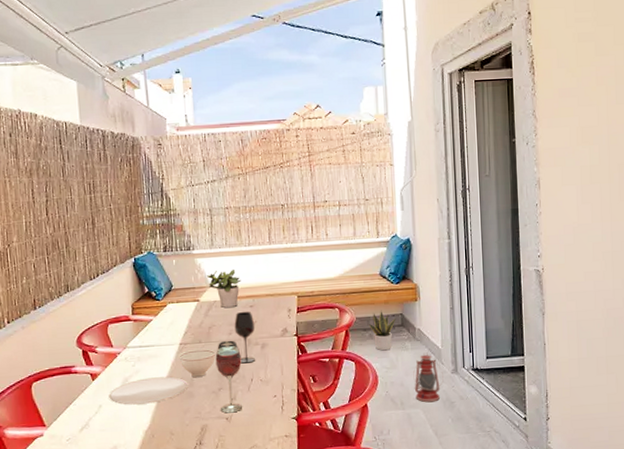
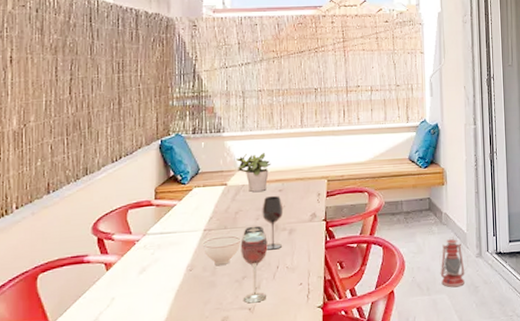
plate: present [109,376,188,405] -> none [123,265,211,297]
potted plant: present [368,310,396,351] -> none [397,194,424,236]

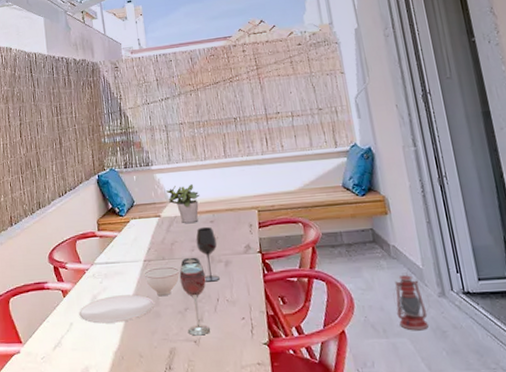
plate: none [123,265,211,297] -> present [79,294,155,324]

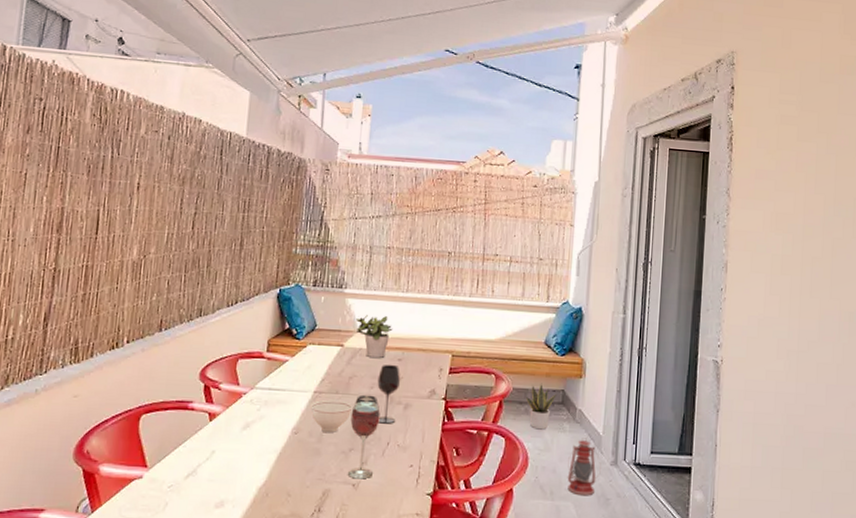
plate: present [79,294,155,324] -> none [224,426,317,456]
potted plant: none [336,224,366,270] -> present [525,383,556,430]

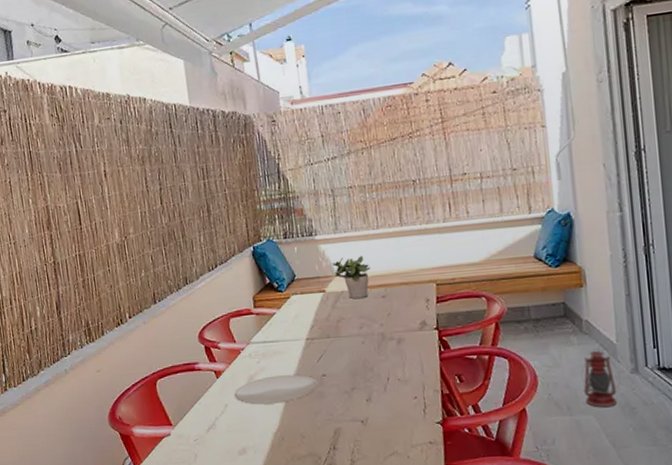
plate: none [224,426,317,456] -> present [234,374,318,405]
bowl: present [310,399,353,432] -> none [306,343,347,375]
wineglass: present [348,394,381,480] -> none [345,334,379,416]
wine glass: present [377,364,401,424] -> none [365,302,391,361]
potted plant: present [525,383,556,430] -> none [523,298,557,347]

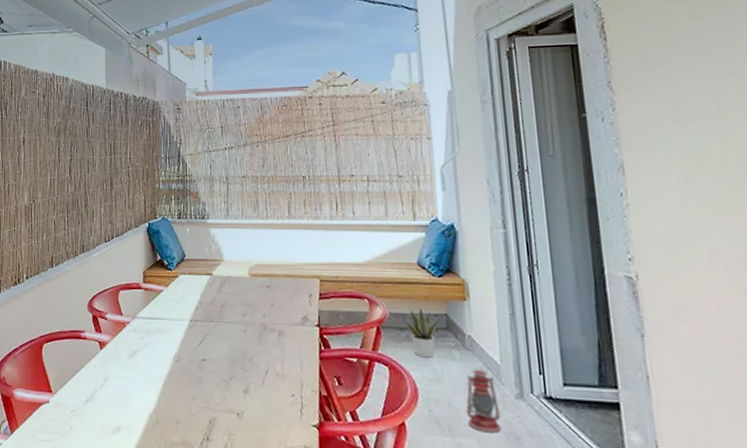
plate: present [234,374,318,405] -> none [115,354,197,384]
potted plant: present [332,256,371,299] -> none [221,243,257,286]
potted plant: none [523,298,557,347] -> present [405,307,439,358]

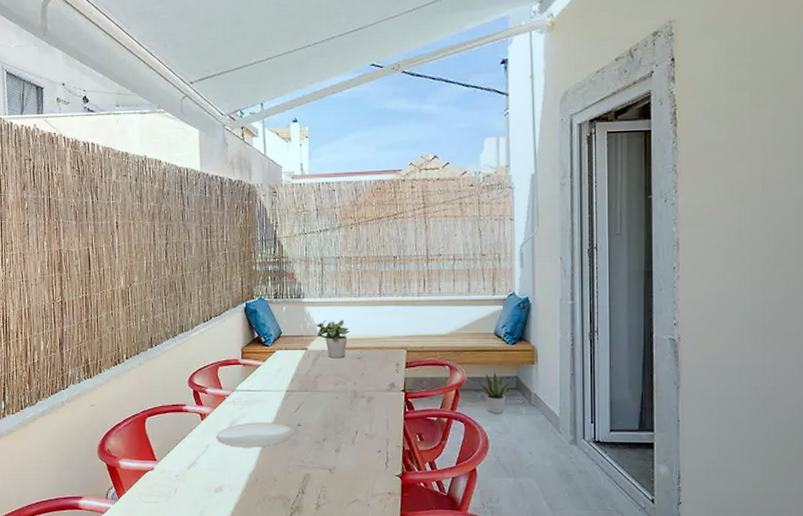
plate: none [115,354,197,384] -> present [216,422,293,448]
potted plant: none [221,243,257,286] -> present [316,320,350,359]
lantern: present [463,367,505,434] -> none [527,419,561,473]

